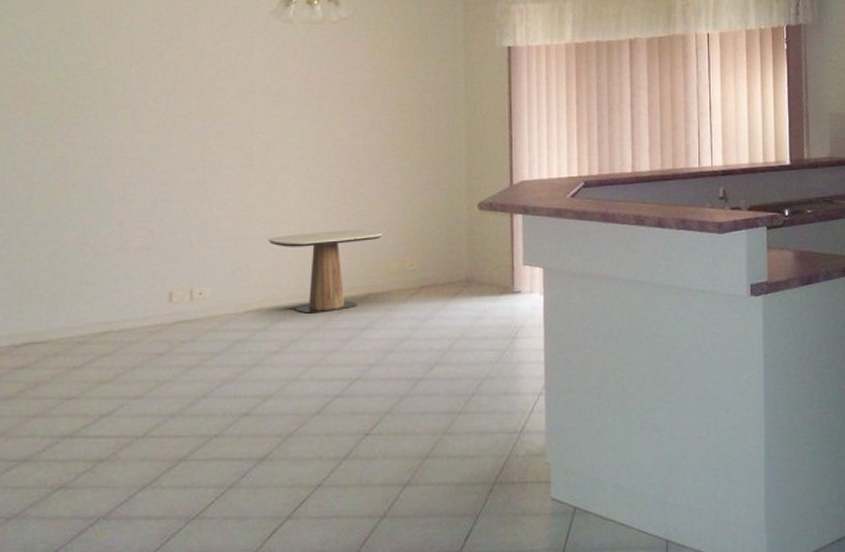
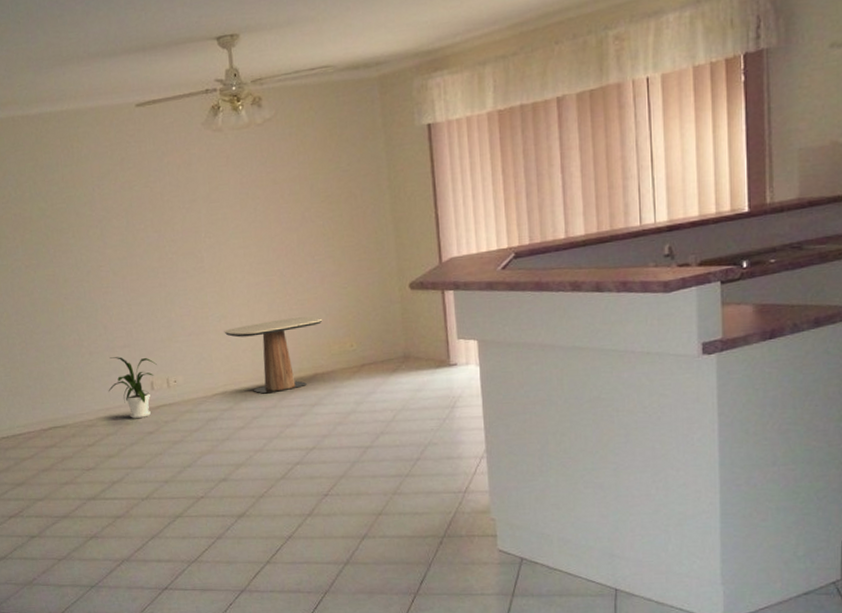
house plant: none [112,260,180,336] -> present [108,357,157,418]

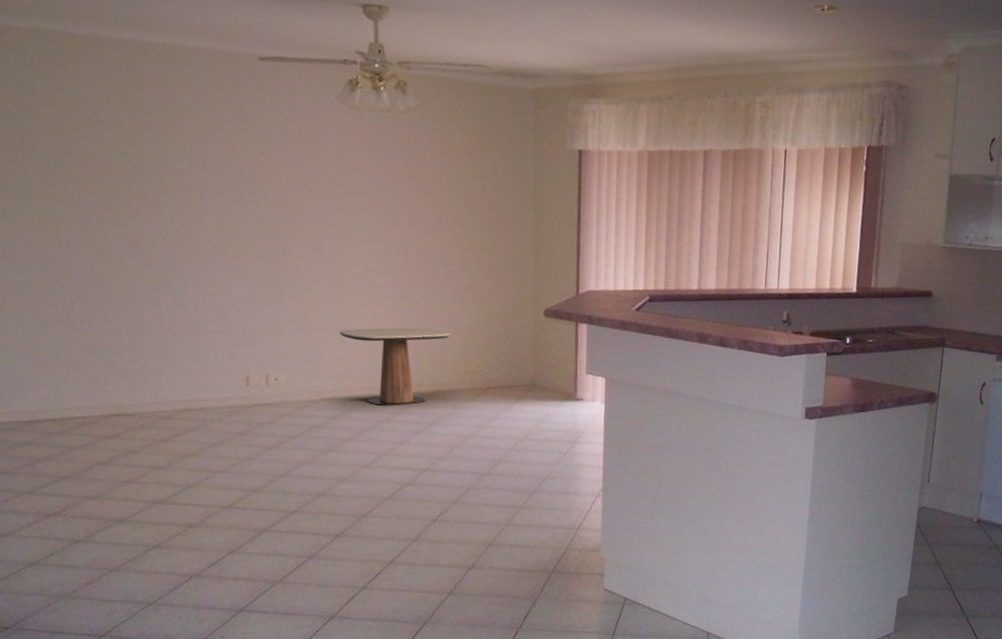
house plant: present [108,357,157,418] -> none [192,342,256,416]

